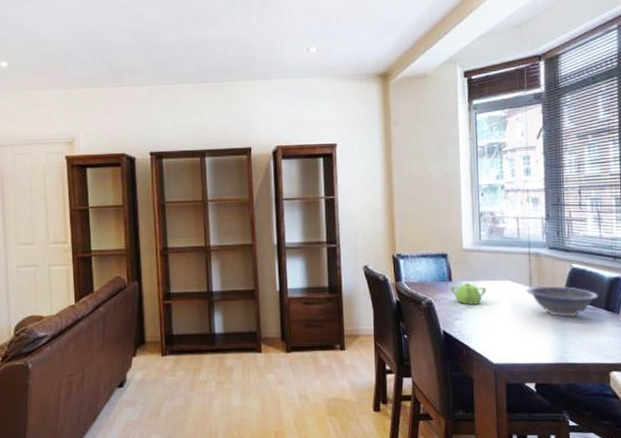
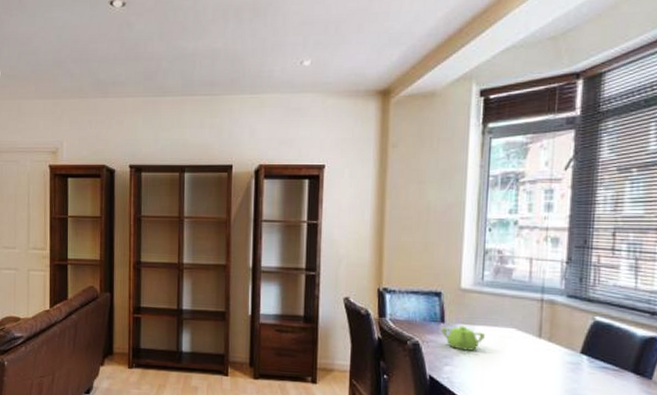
decorative bowl: present [526,285,599,317] -> none [534,337,627,377]

